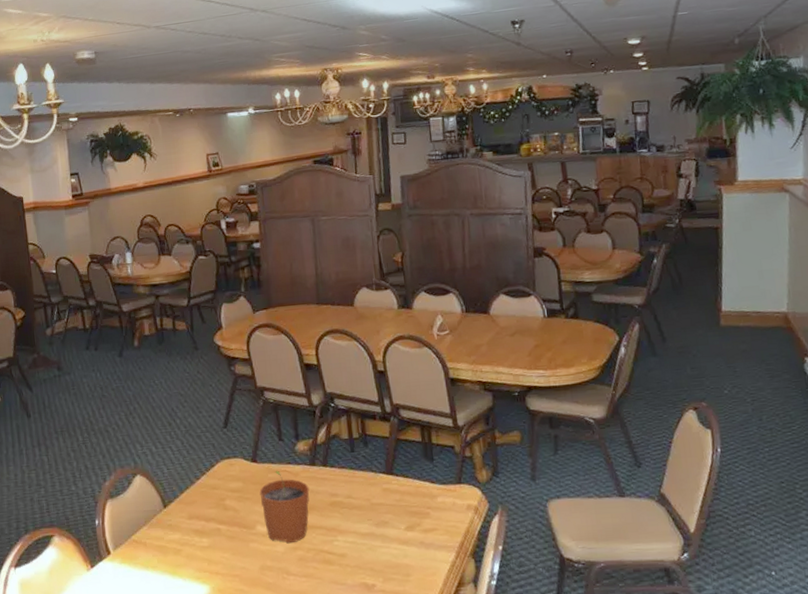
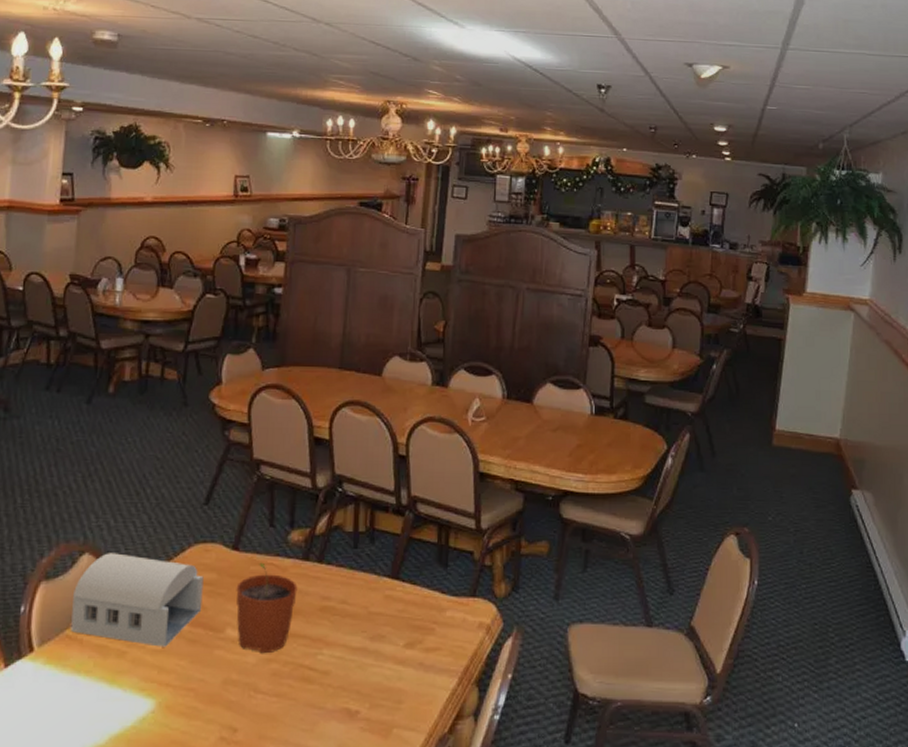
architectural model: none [133,473,235,544] -> present [71,553,204,647]

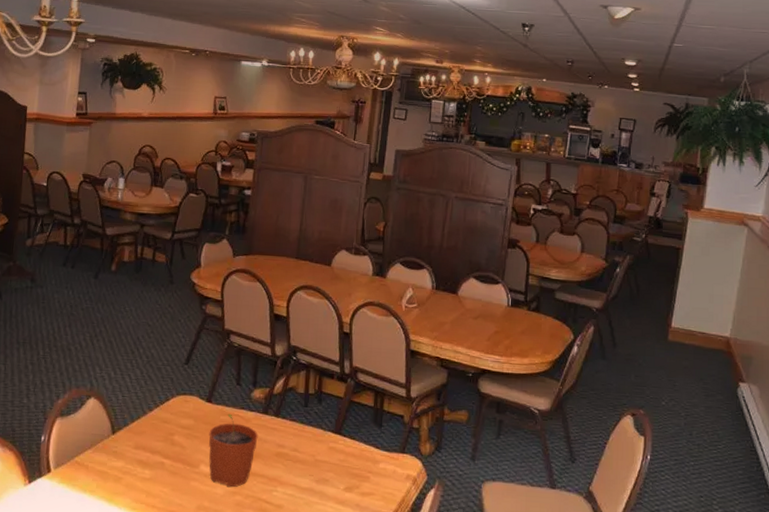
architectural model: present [71,553,204,647] -> none [79,398,183,476]

